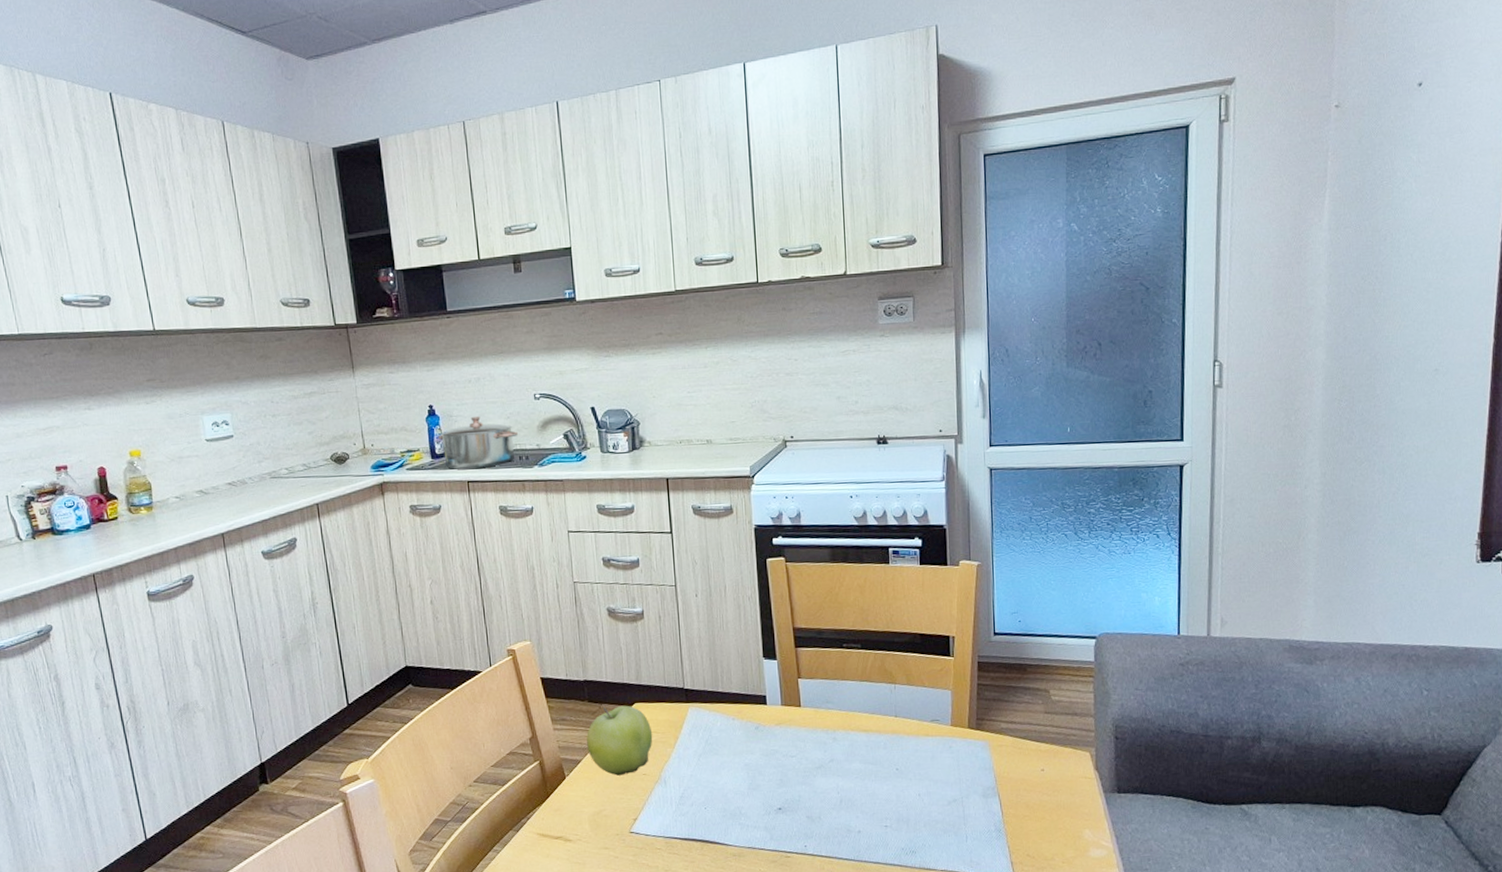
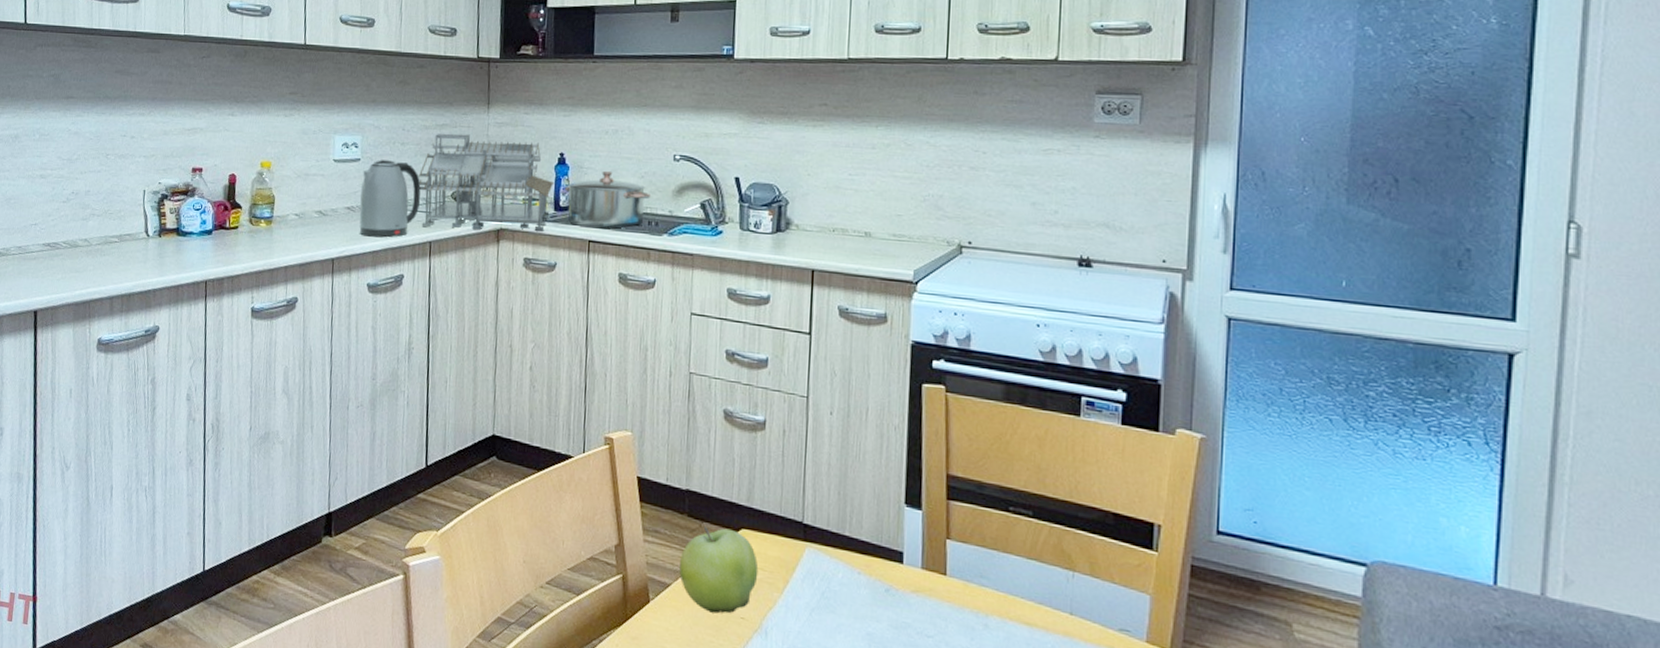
kettle: none [238,433,302,508] -> present [359,160,421,237]
dish rack: none [295,398,428,492] -> present [419,133,555,231]

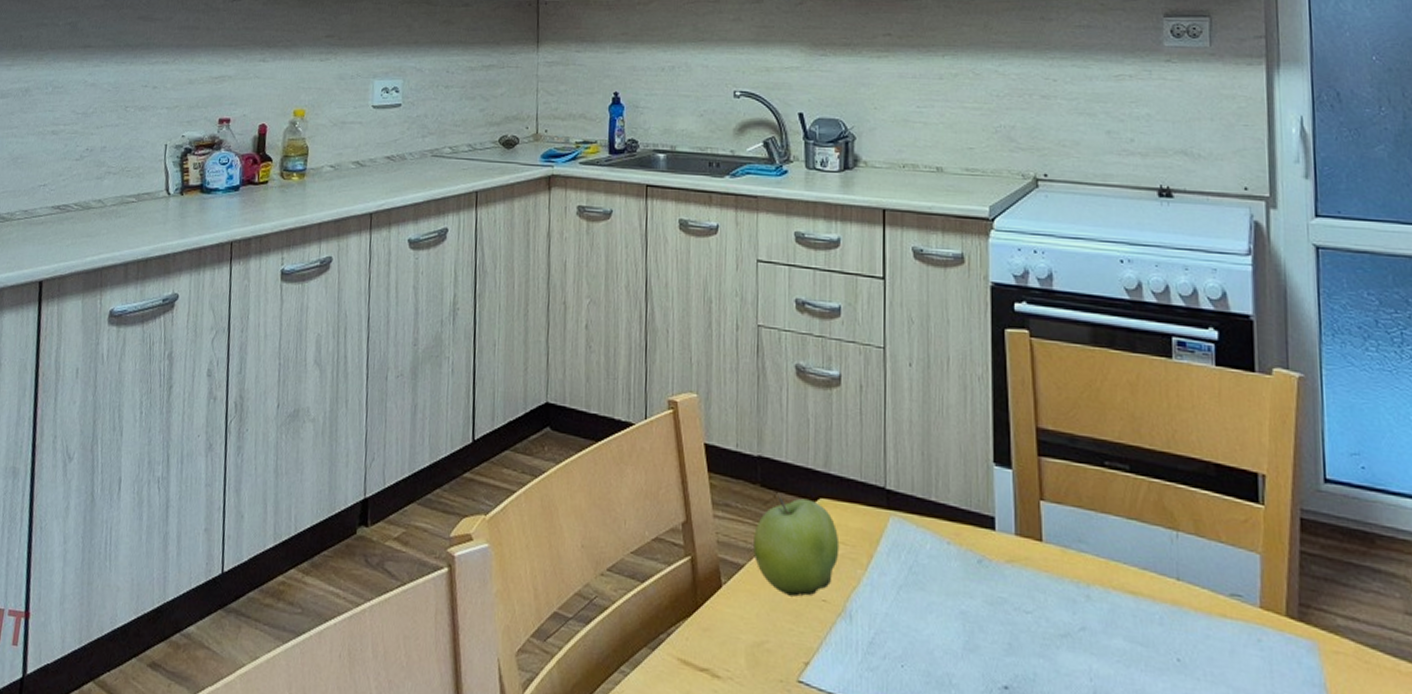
kettle: present [359,160,421,237] -> none [399,104,466,188]
dish rack: present [419,133,555,231] -> none [464,74,609,177]
cooking pot: present [565,170,652,229] -> none [620,109,712,171]

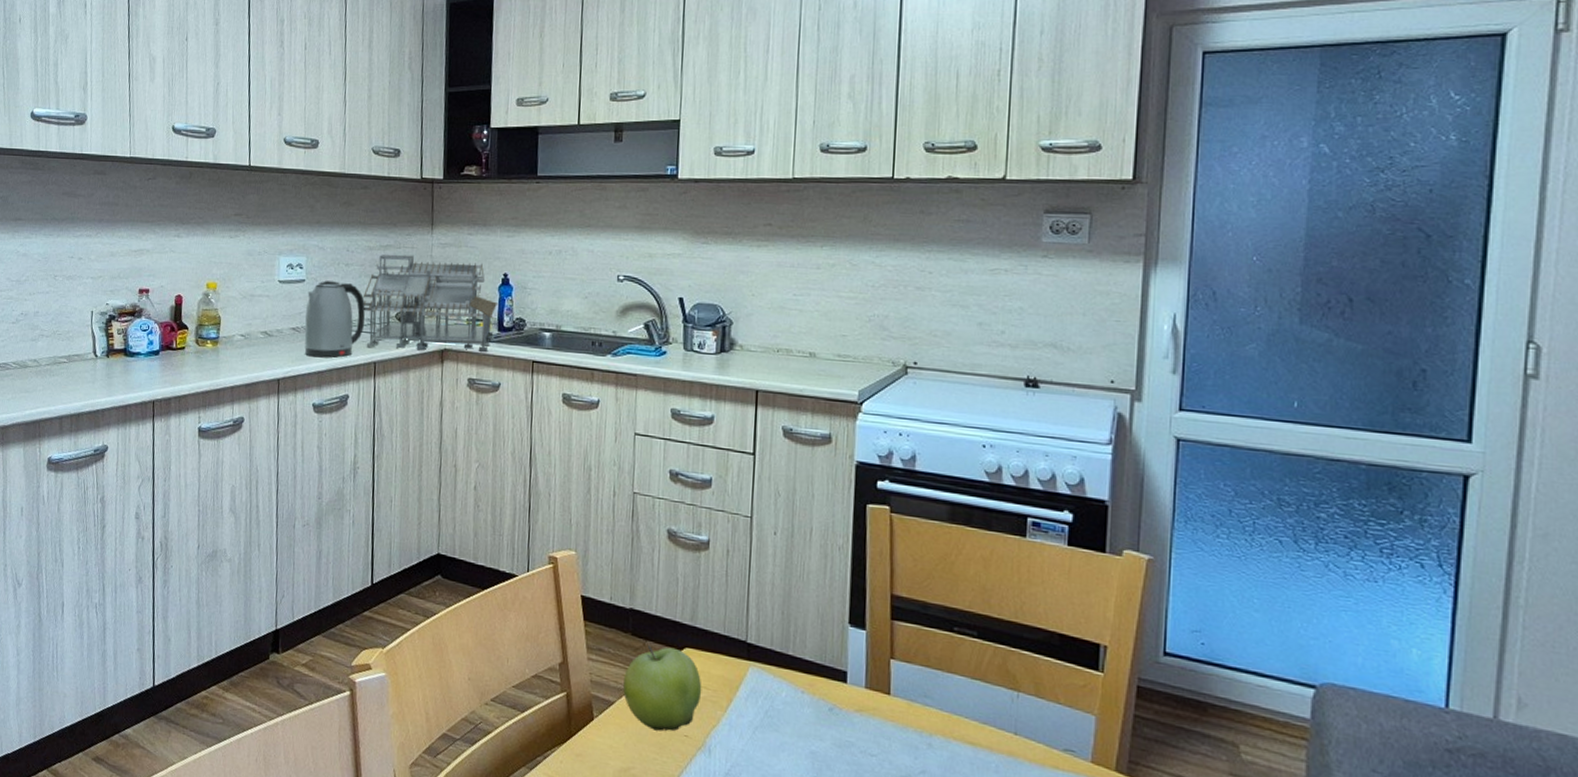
kettle: none [399,104,466,188] -> present [304,281,365,358]
dish rack: none [464,74,609,177] -> present [363,254,499,352]

